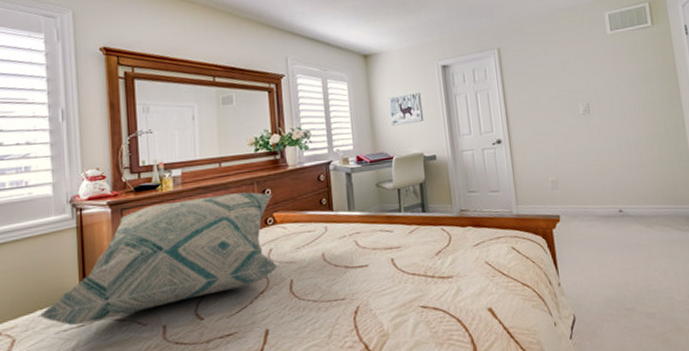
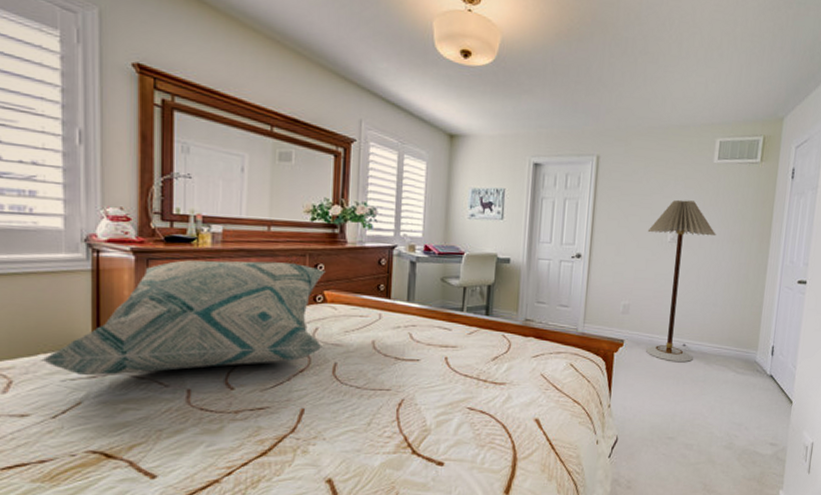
floor lamp: none [559,72,633,230] -> present [646,199,716,363]

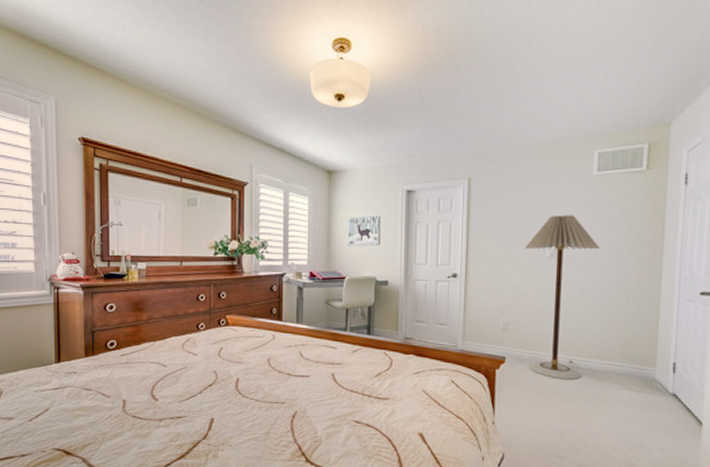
decorative pillow: present [40,260,326,376] -> none [20,291,228,388]

